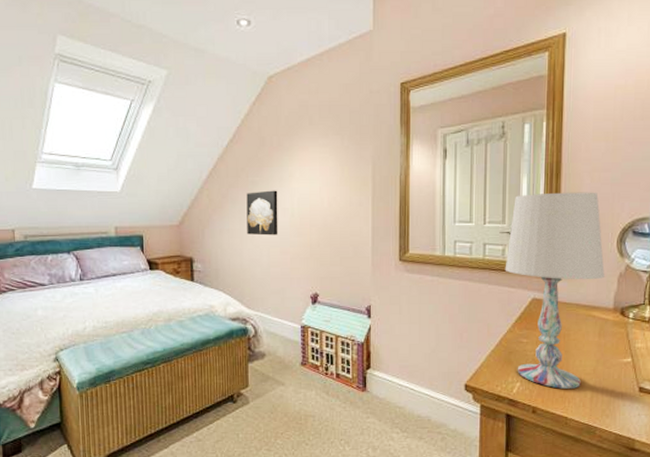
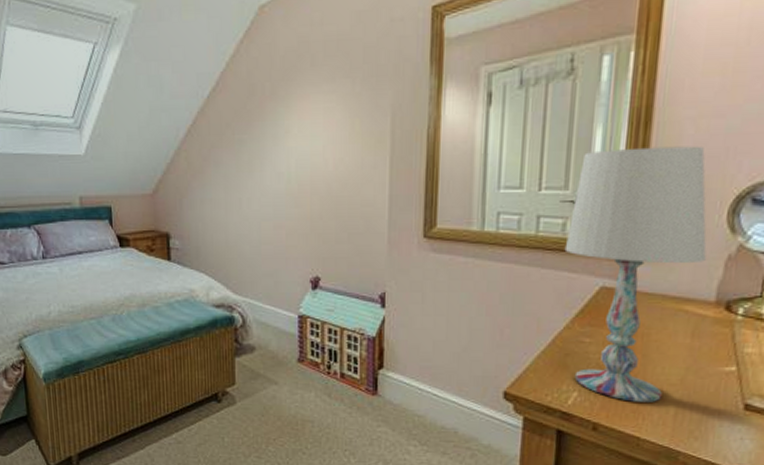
wall art: present [246,190,278,236] -> none [232,150,271,206]

